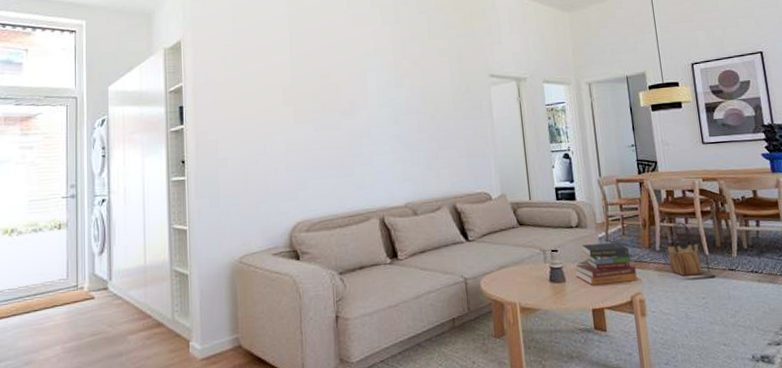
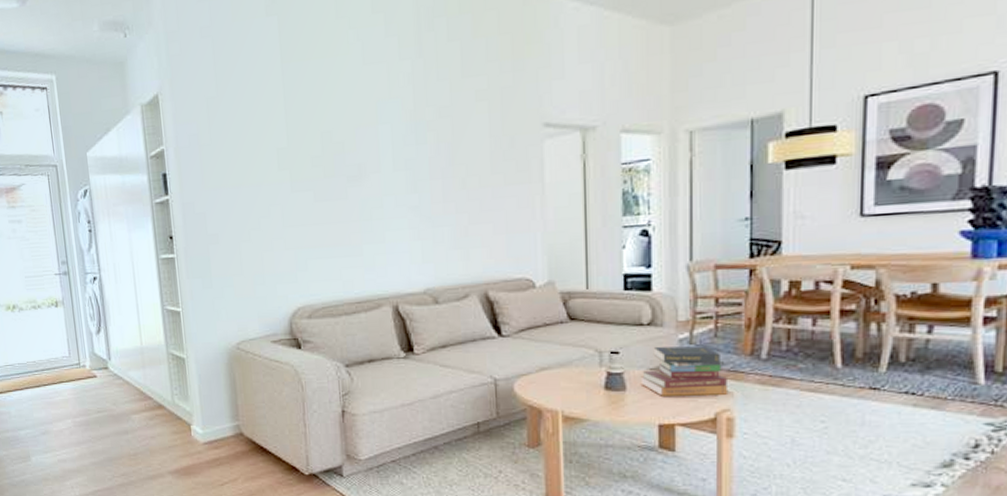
tote bag: present [661,222,716,280] -> none [769,323,846,399]

